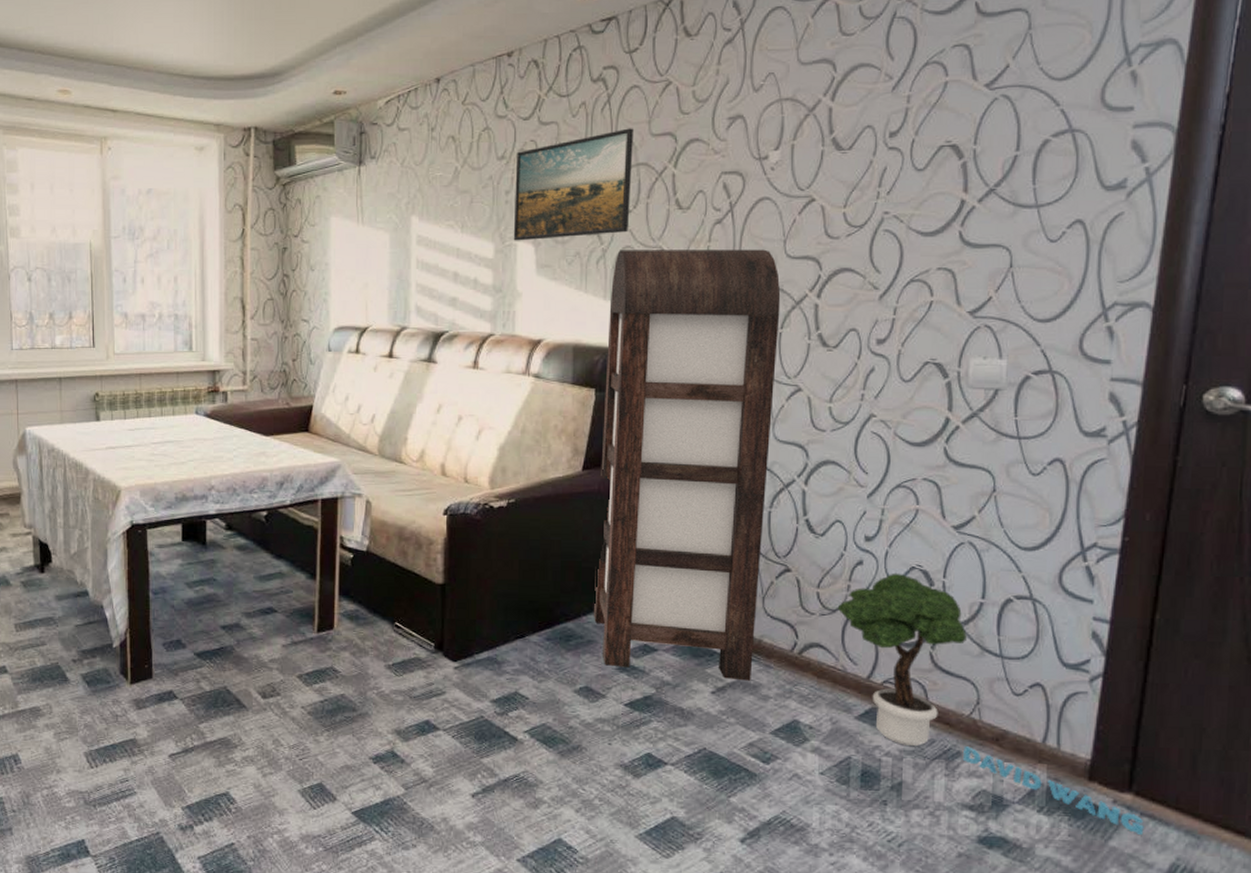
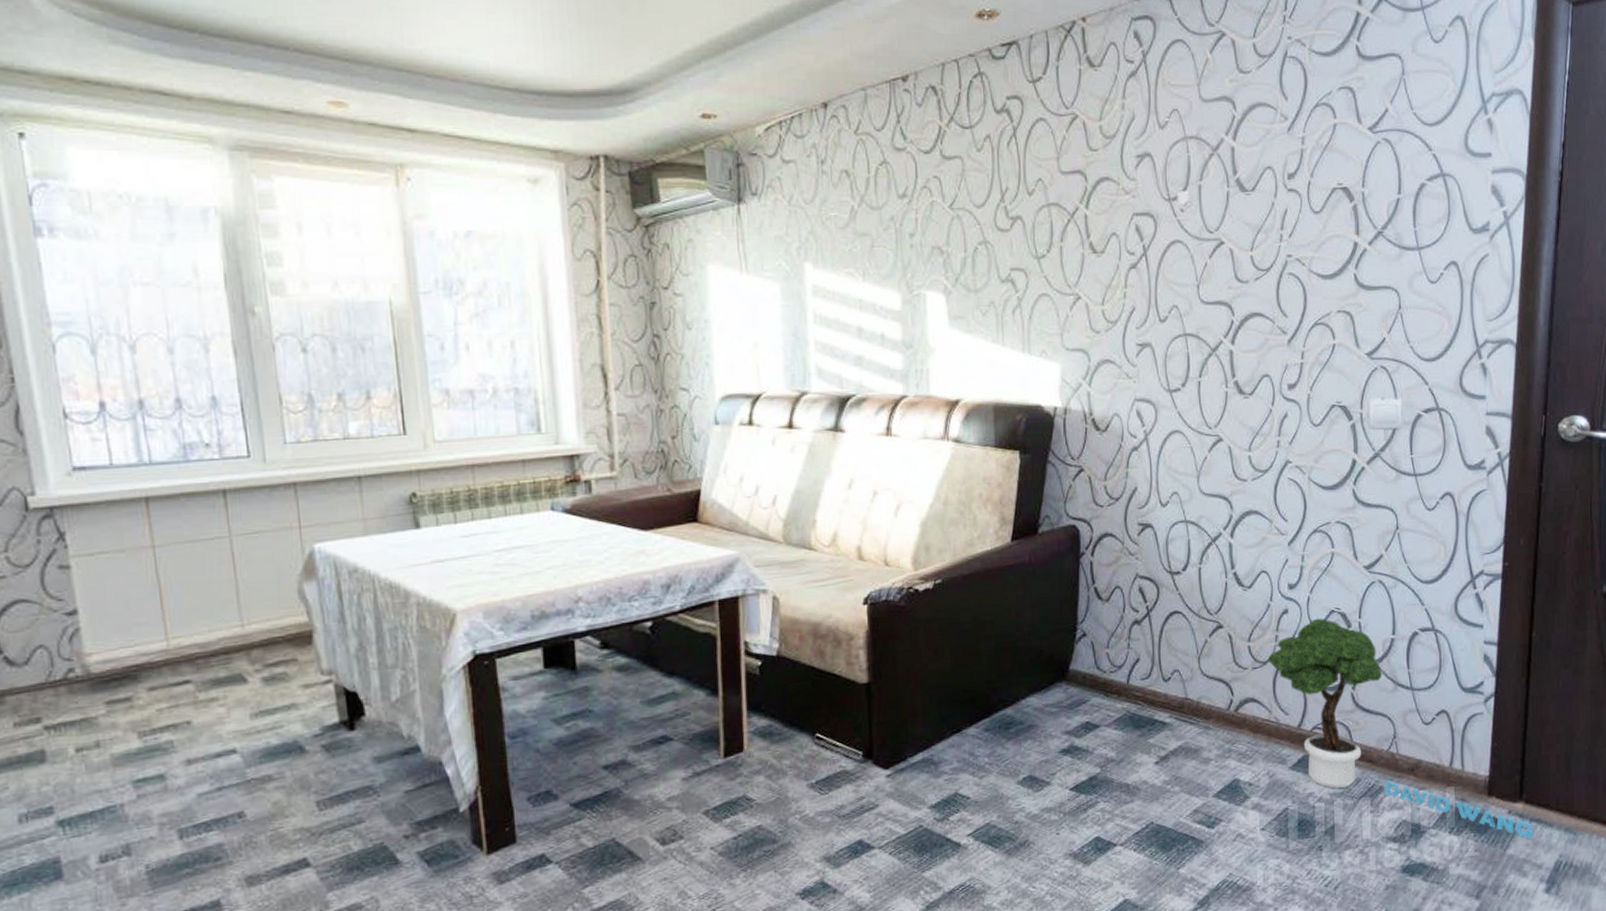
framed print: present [513,128,635,241] -> none [919,165,1044,290]
bookshelf: present [593,249,781,681] -> none [1029,295,1198,750]

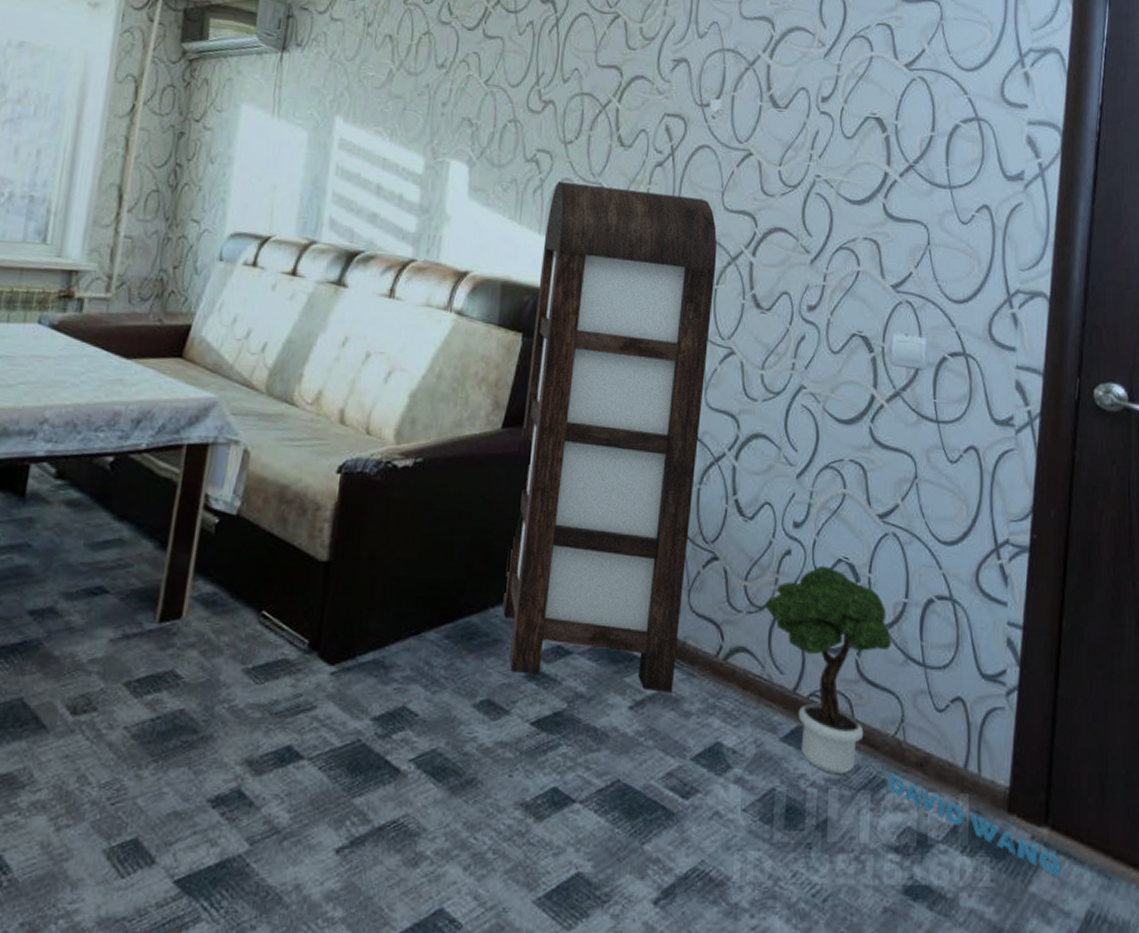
bookshelf: none [1029,295,1198,750] -> present [502,182,717,693]

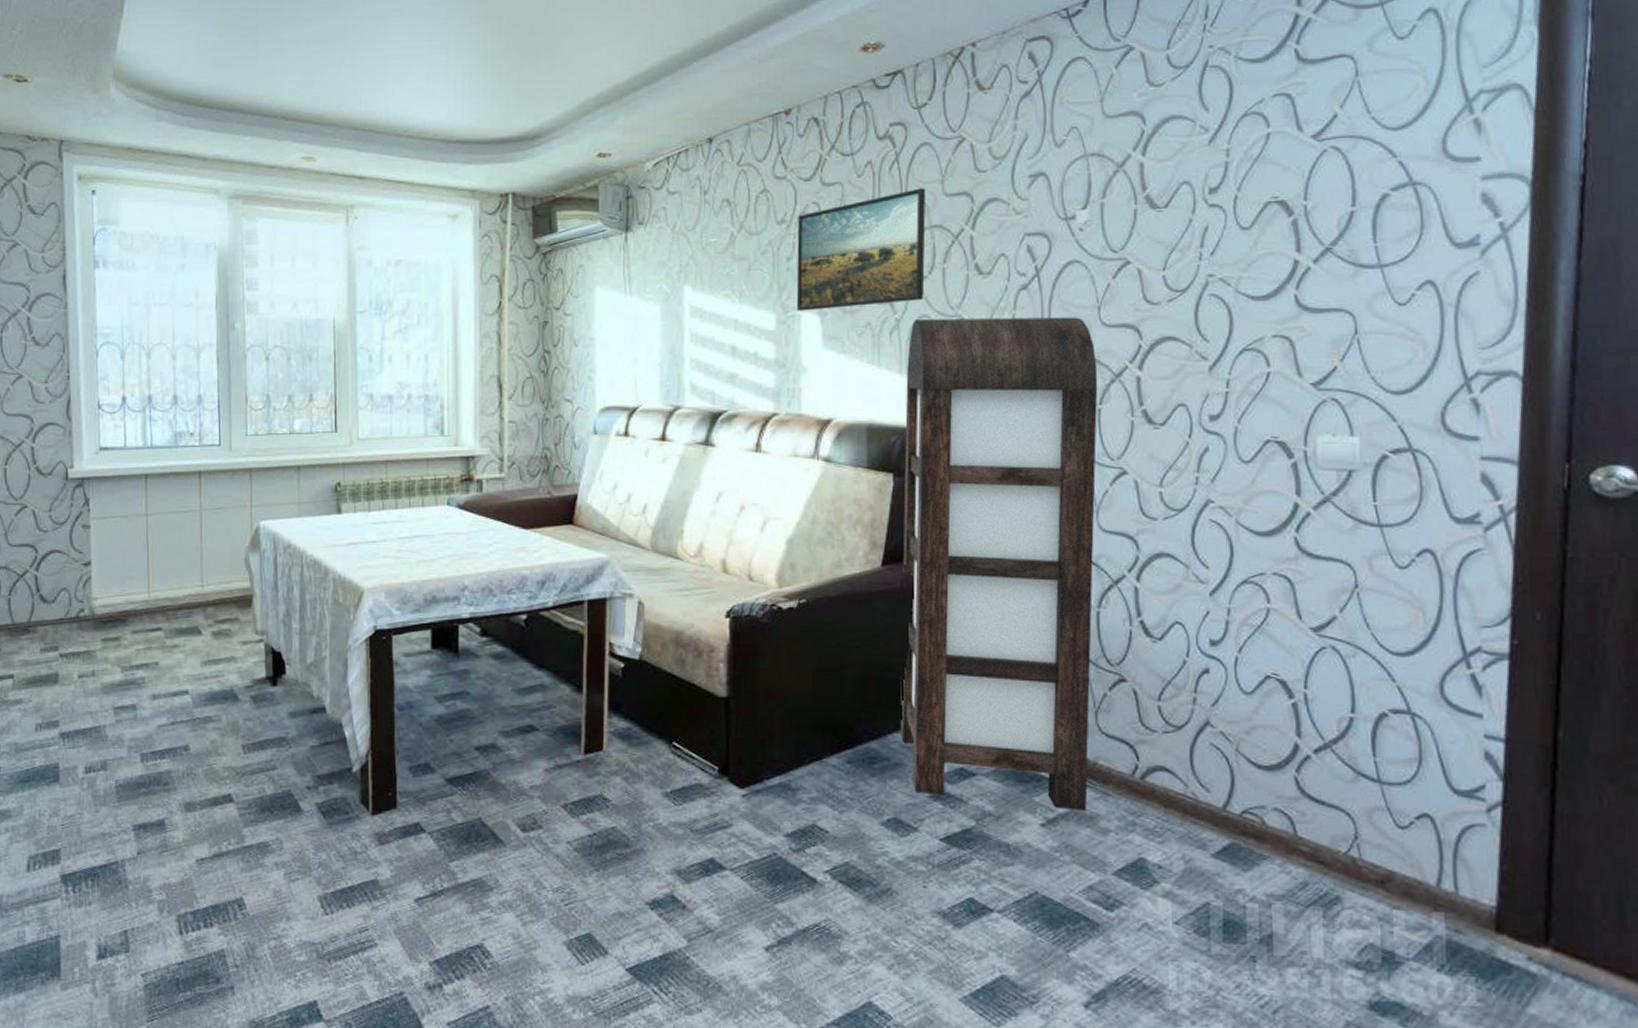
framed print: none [446,55,581,164] -> present [796,188,926,311]
potted tree: present [764,565,1061,878] -> none [1182,682,1568,1001]

